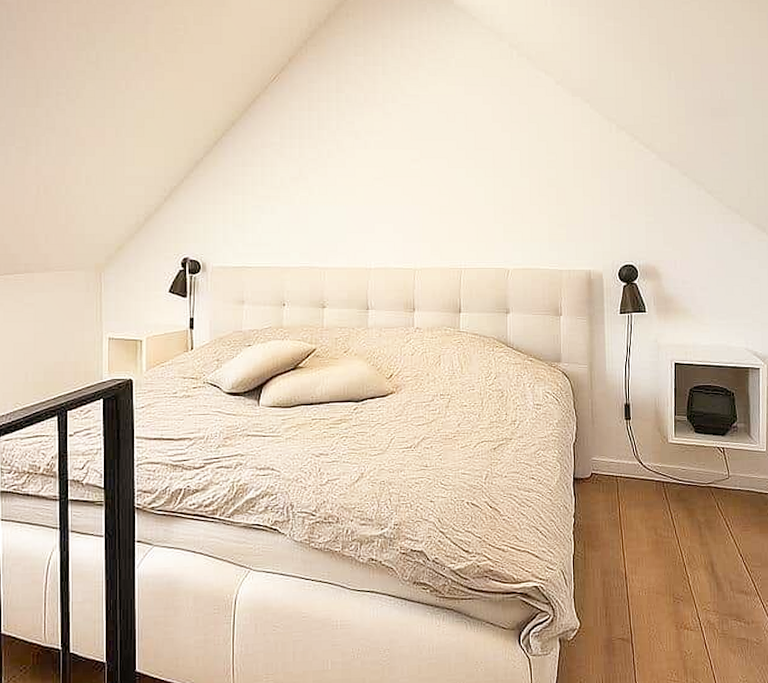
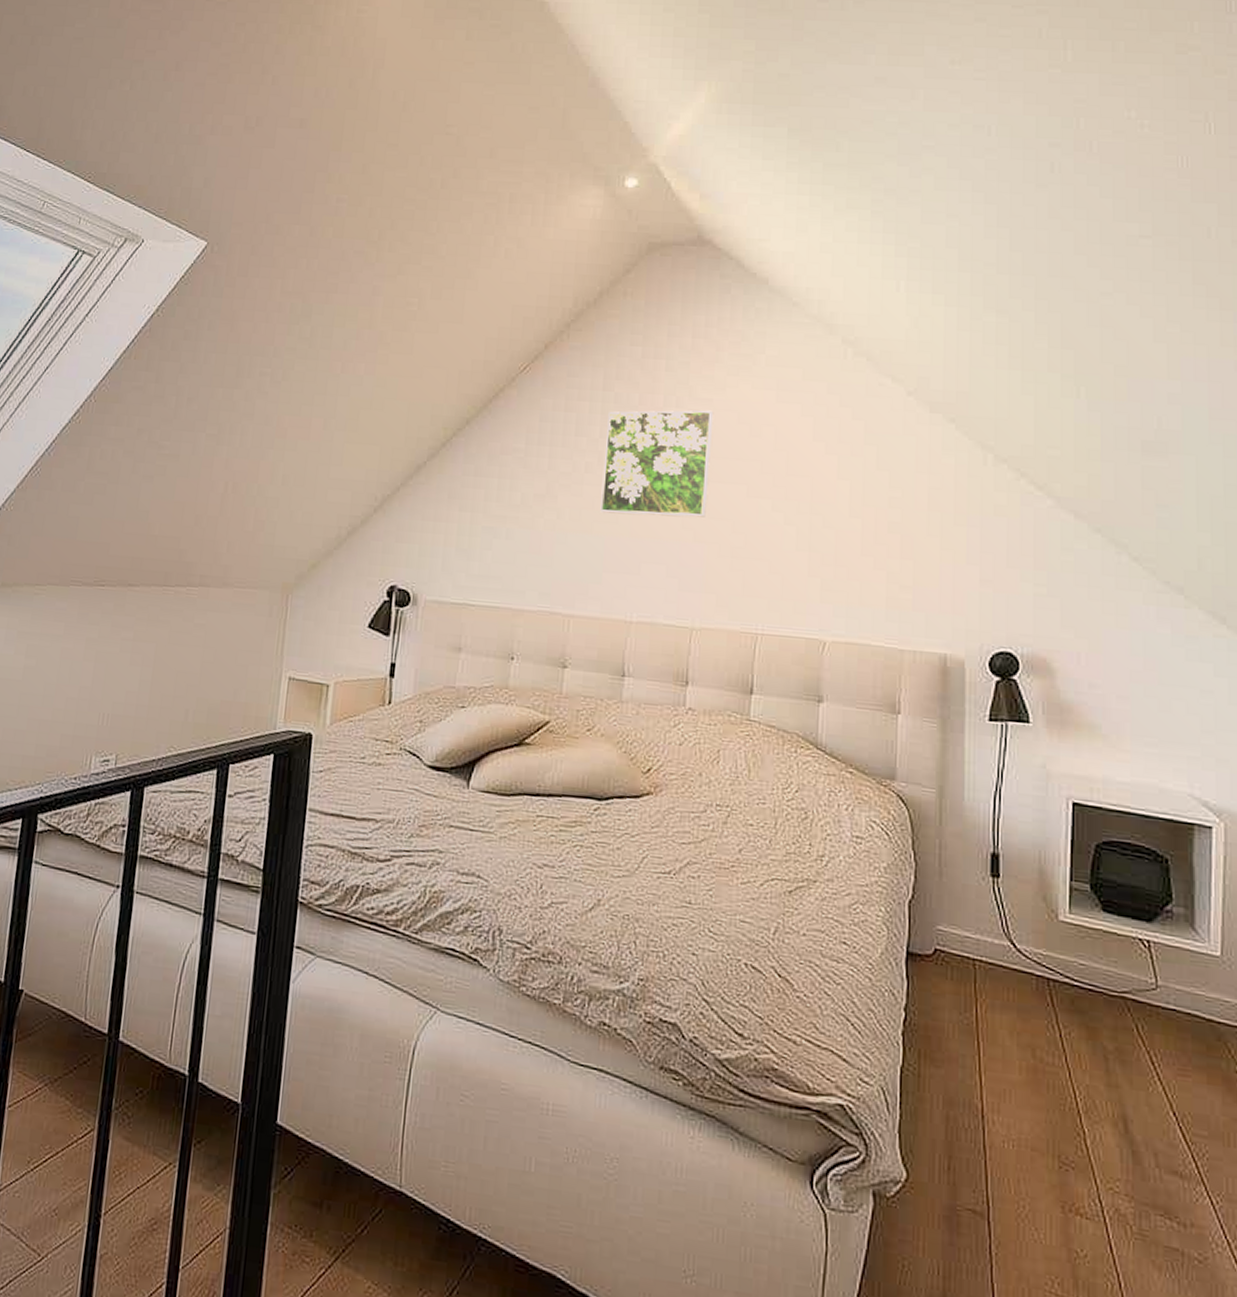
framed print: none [341,103,421,188] -> present [600,410,714,518]

